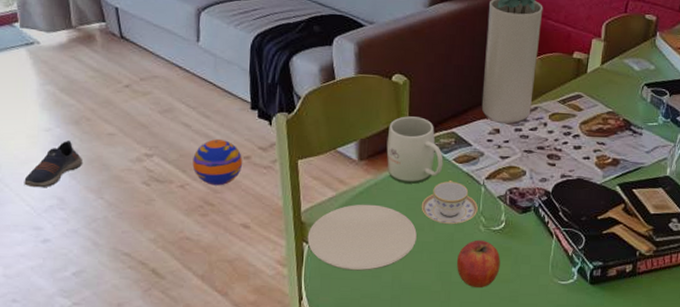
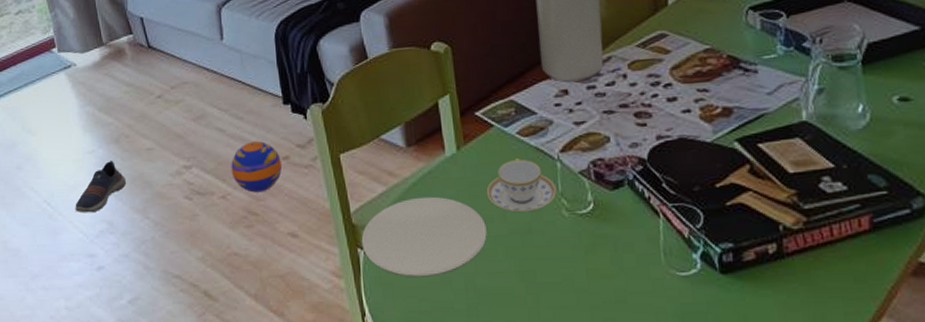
mug: present [386,116,444,184] -> none [434,87,506,168]
fruit: present [456,239,501,288] -> none [539,227,597,289]

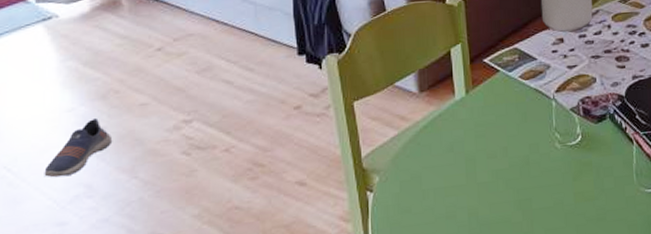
ball: present [231,141,283,193] -> none [237,92,294,144]
plate: present [361,196,487,278] -> none [371,137,490,215]
teacup: present [486,157,556,213] -> none [490,98,551,148]

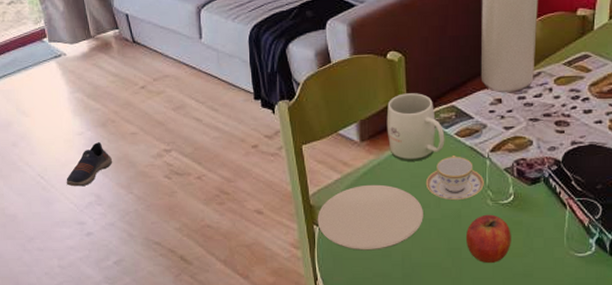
plate: none [371,137,490,215] -> present [317,184,423,251]
mug: none [447,37,509,110] -> present [386,93,445,161]
teacup: none [490,98,551,148] -> present [425,154,484,201]
fruit: none [535,157,582,212] -> present [465,214,511,264]

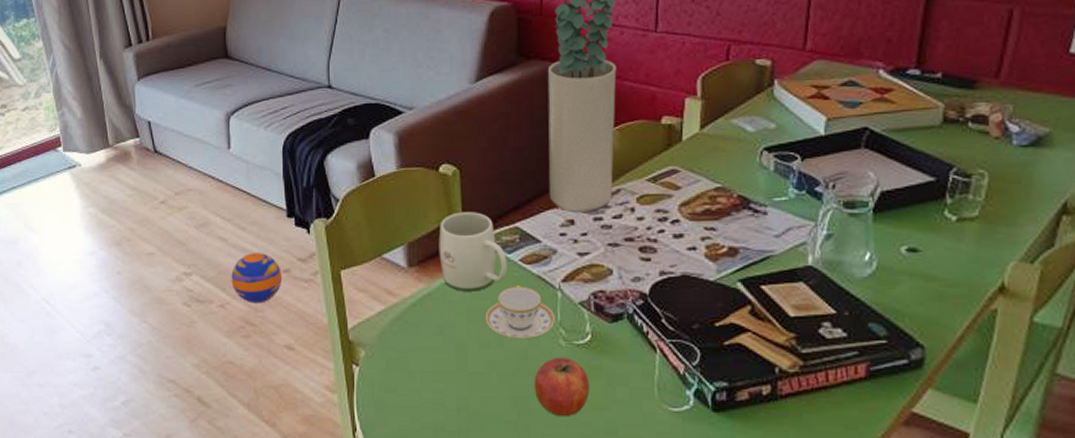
shoe: present [66,142,112,187] -> none [73,263,125,314]
ball: none [206,131,252,175] -> present [231,253,283,304]
plate: present [317,184,423,251] -> none [357,318,483,397]

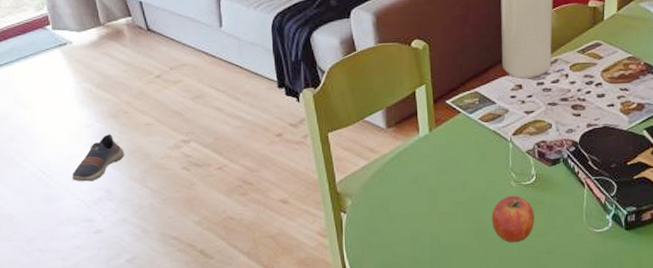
shoe: none [73,263,125,314] -> present [72,134,124,182]
ball: present [231,253,283,304] -> none [227,120,276,165]
mug: present [438,212,508,291] -> none [412,80,470,147]
teacup: present [485,284,555,340] -> none [451,139,508,184]

